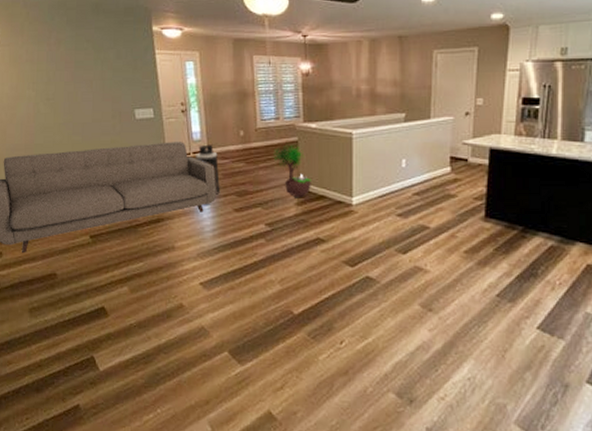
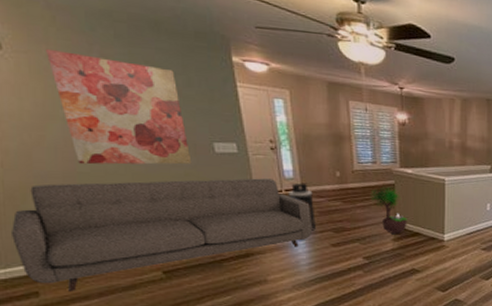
wall art: none [21,40,117,137] -> present [46,48,192,165]

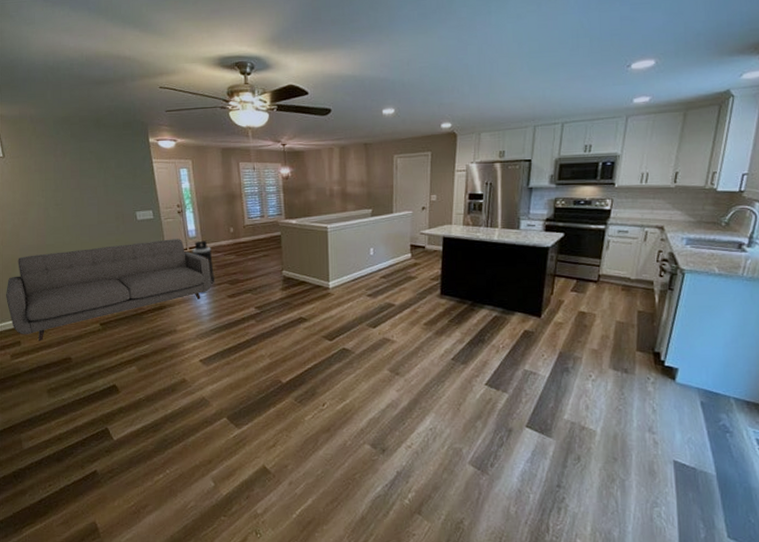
wall art: present [46,48,192,165] -> none [30,152,121,238]
potted tree: present [369,183,407,234] -> none [259,235,294,283]

